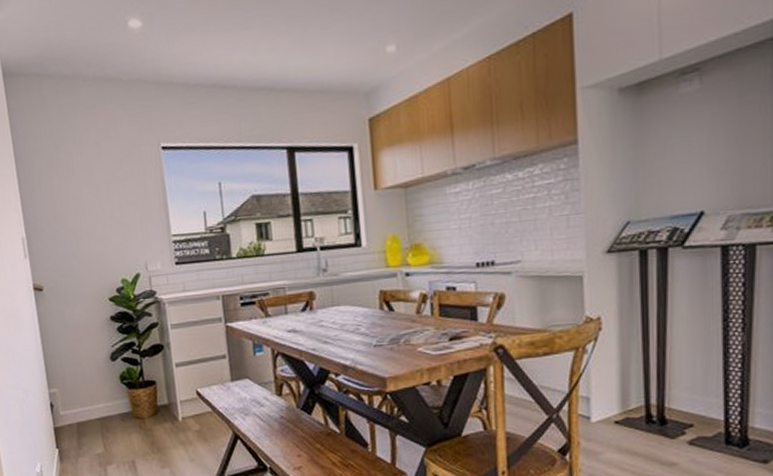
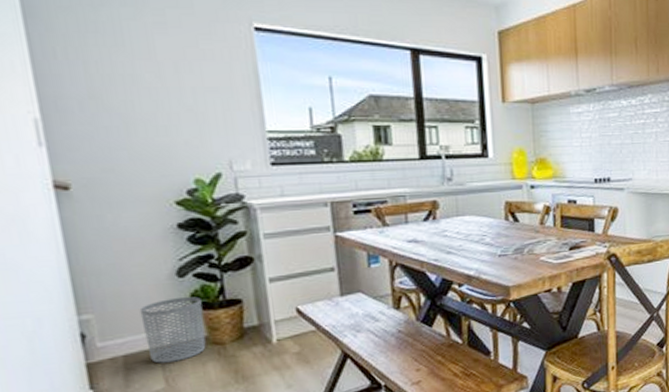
waste bin: none [86,377,131,431] -> present [139,297,206,364]

